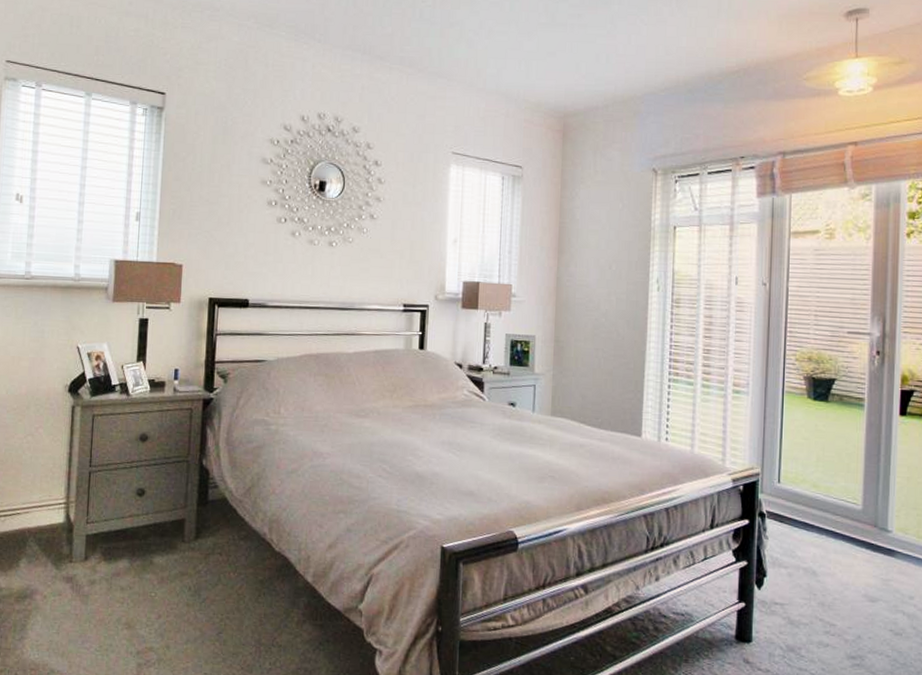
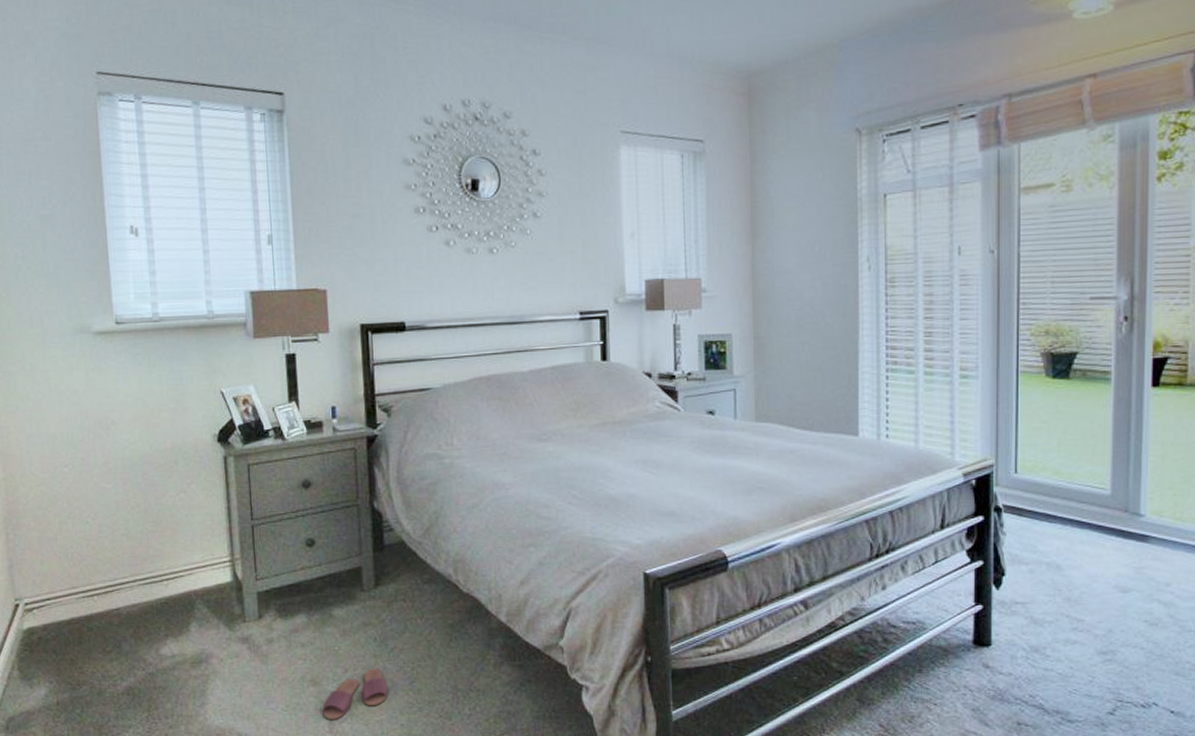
slippers: none [132,616,197,664] -> present [322,668,389,719]

